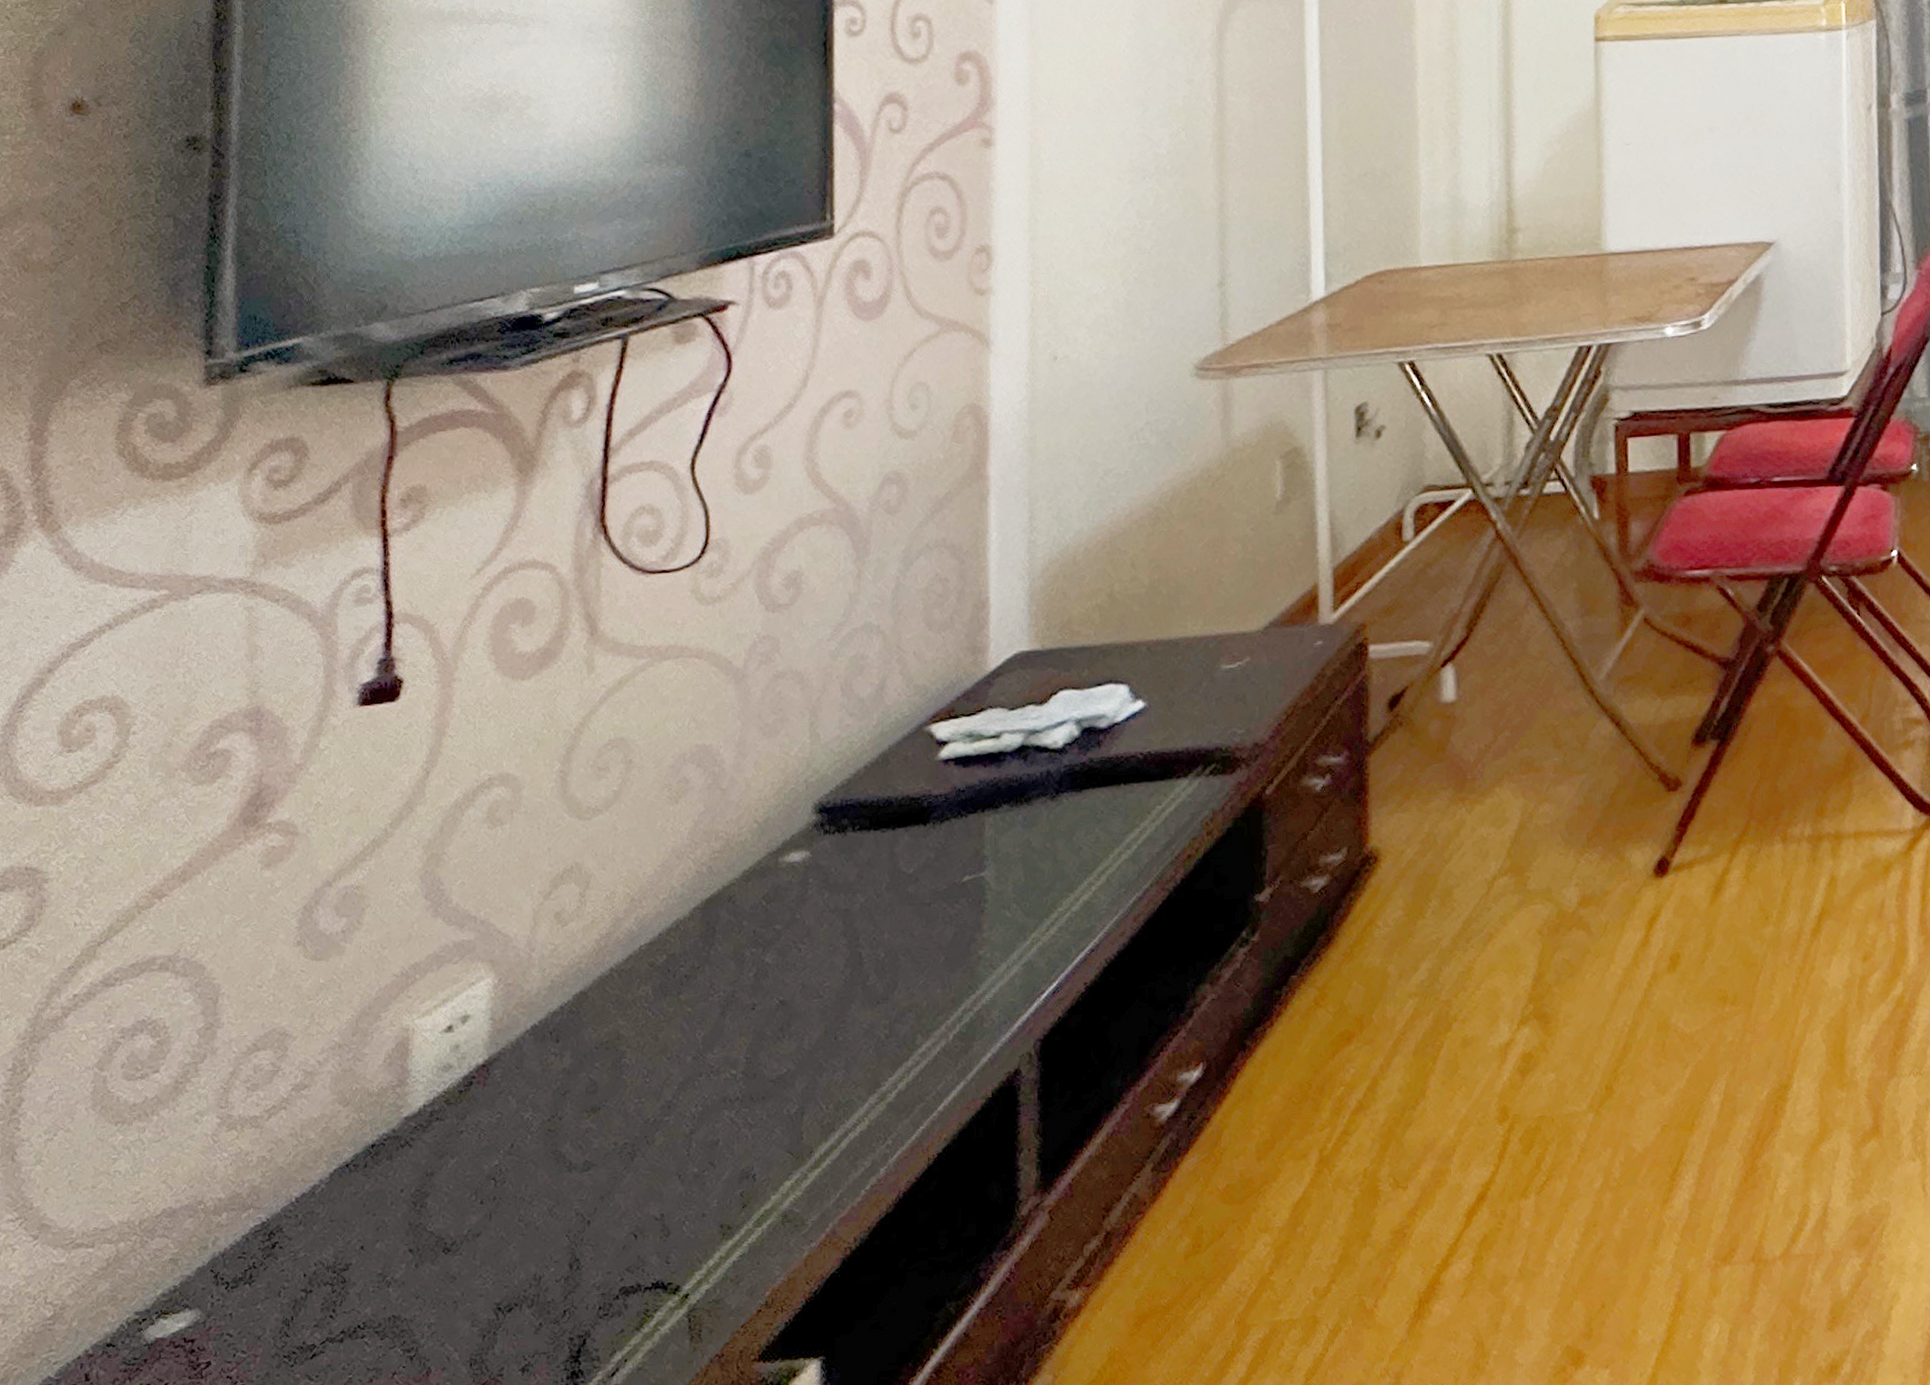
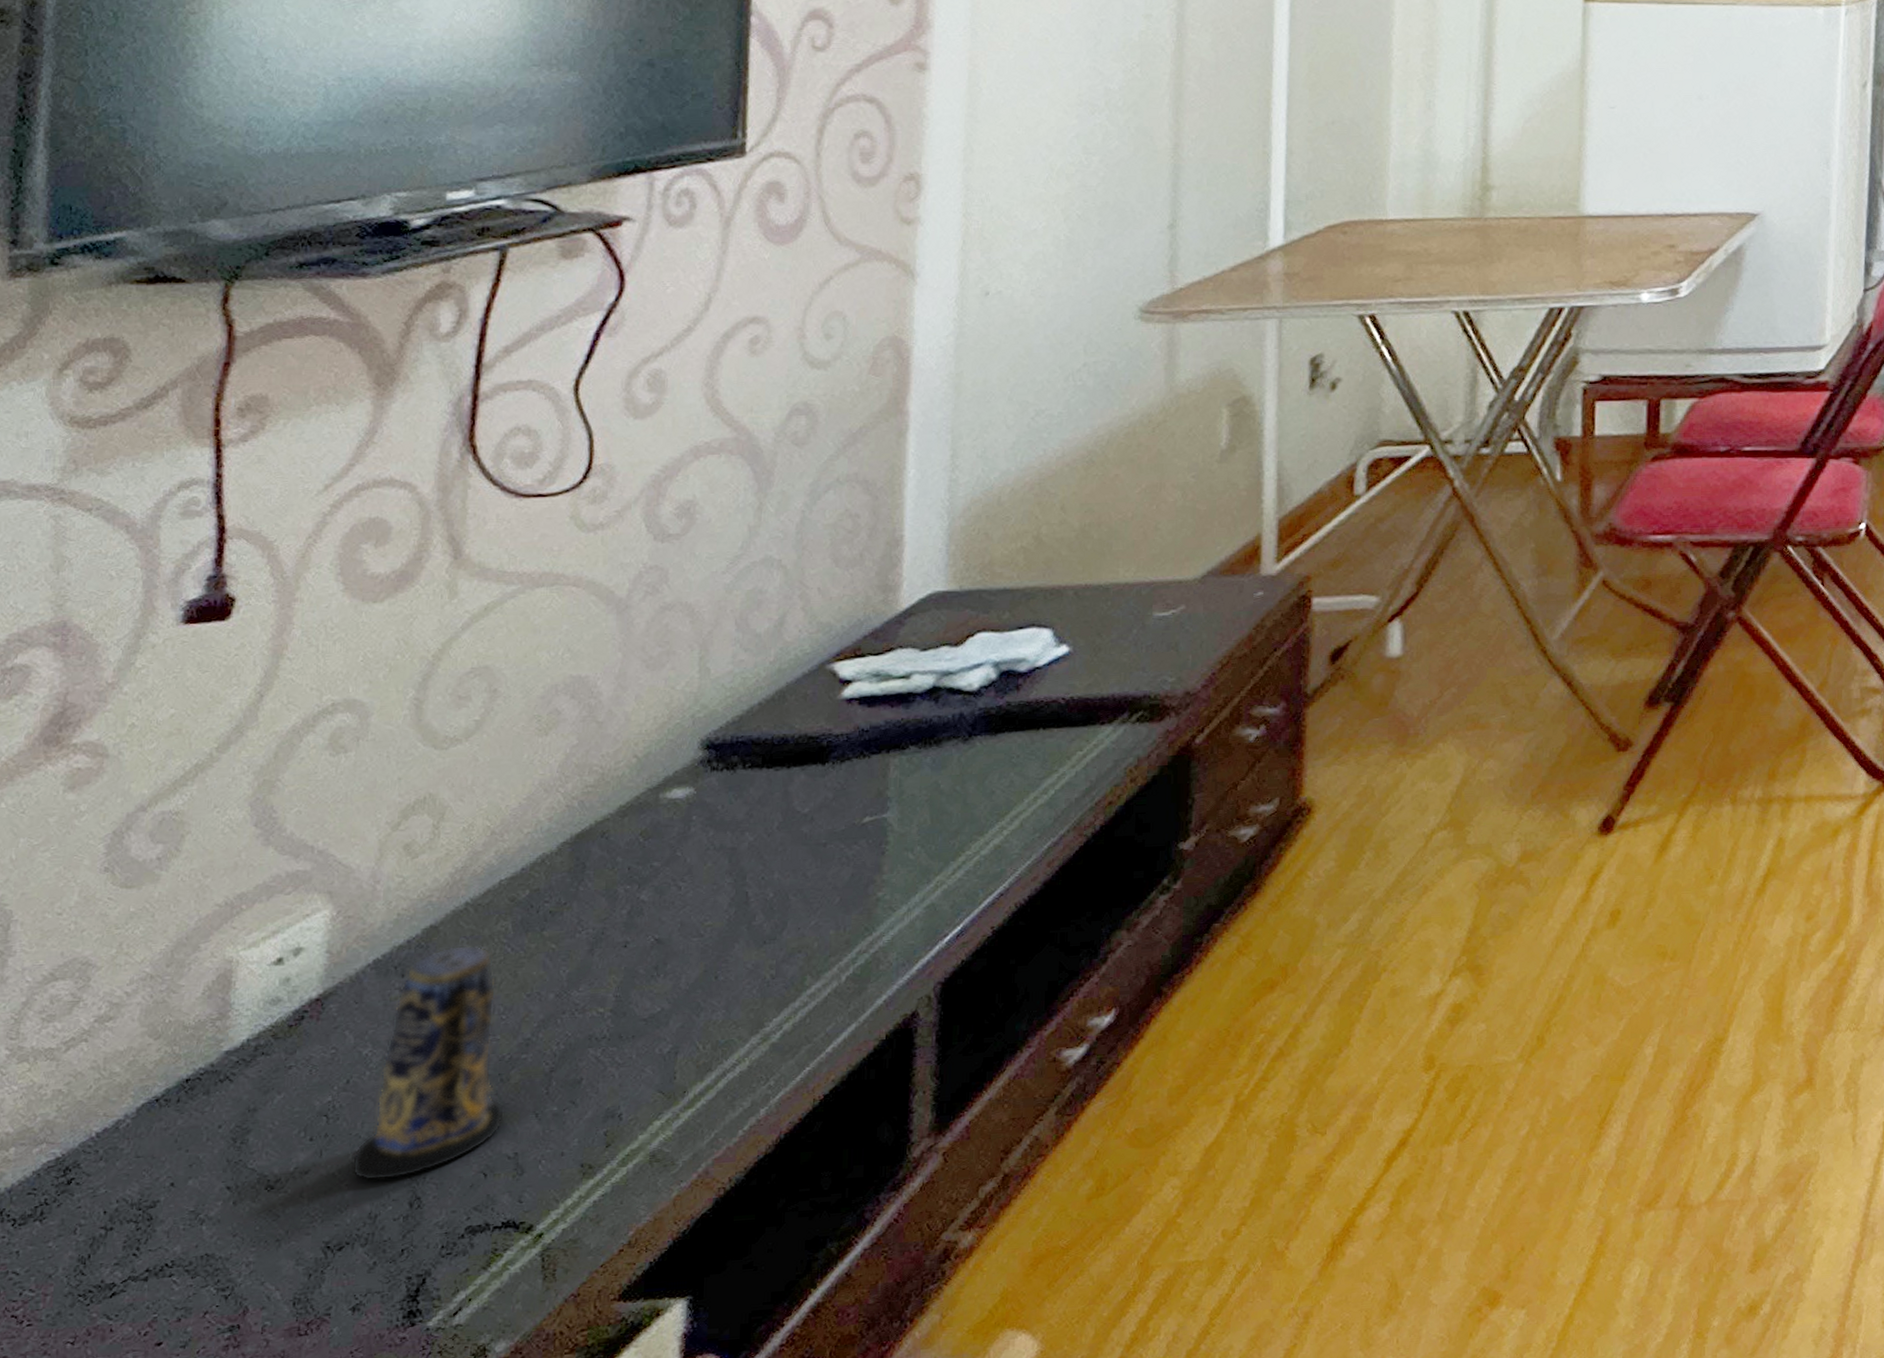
candle: none [517,1009,652,1244] -> present [351,944,505,1182]

